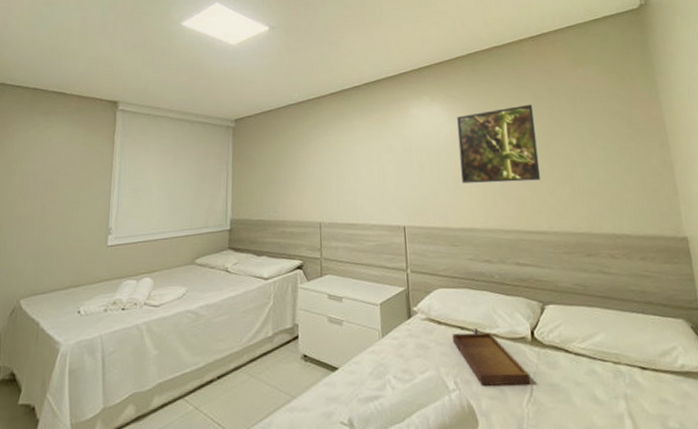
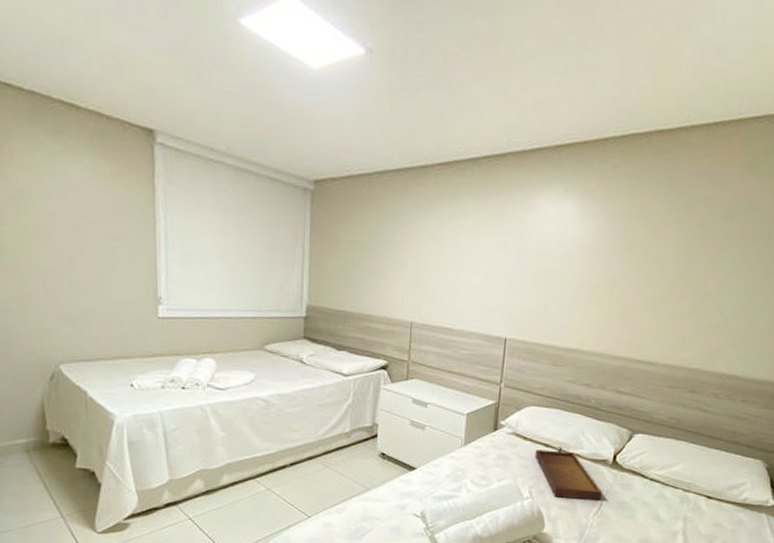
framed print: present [457,104,540,184] -> none [579,215,682,307]

